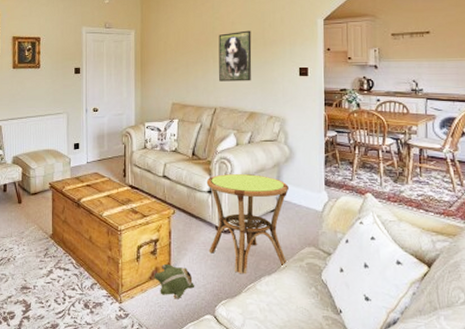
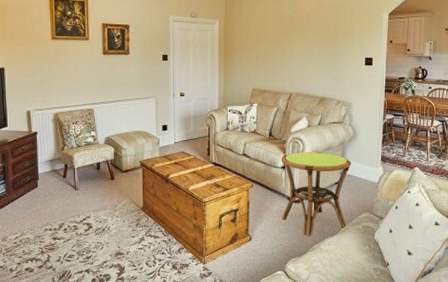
plush toy: present [154,263,195,299] -> none [233,229,269,259]
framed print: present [218,30,252,82] -> none [295,23,325,70]

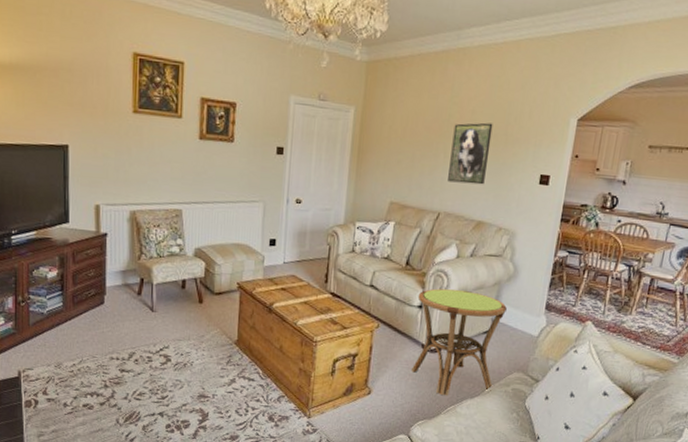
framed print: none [295,23,325,70] -> present [448,122,493,185]

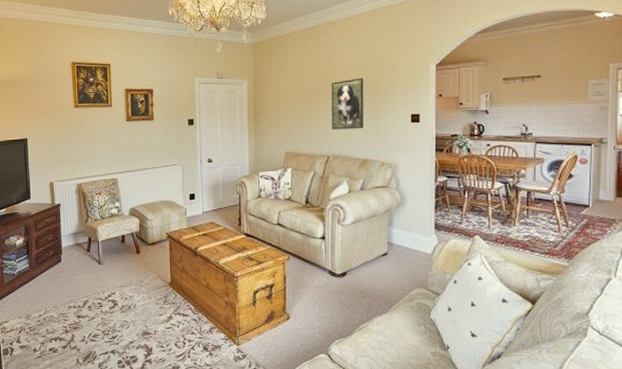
side table: present [411,288,507,396] -> none [319,220,400,315]

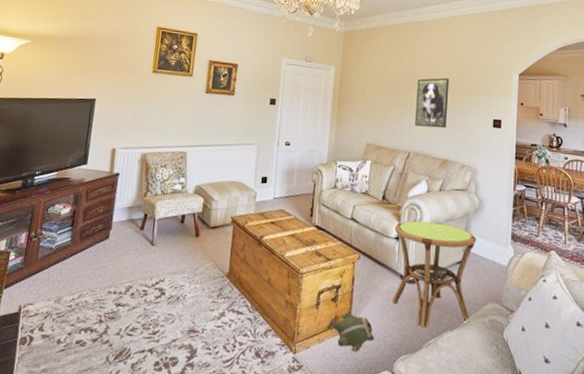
plush toy: none [269,307,310,340] -> present [332,312,375,352]
side table: none [319,220,400,315] -> present [391,221,476,329]

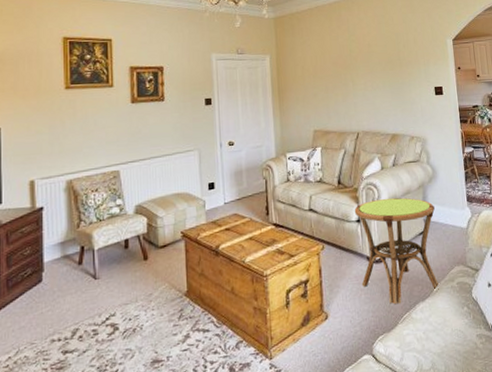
plush toy: present [332,312,375,352] -> none [306,305,351,344]
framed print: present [415,78,450,129] -> none [356,52,391,105]

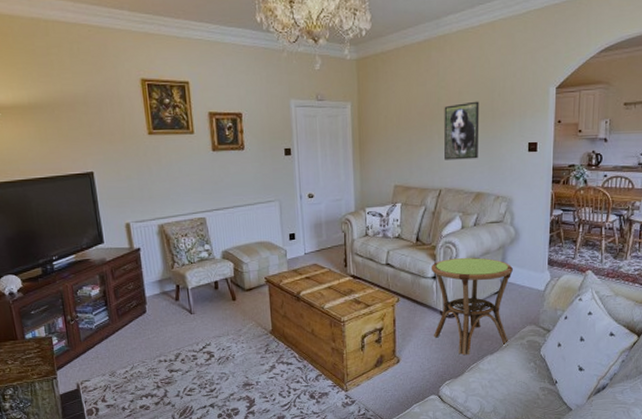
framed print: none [356,52,391,105] -> present [444,101,479,160]

